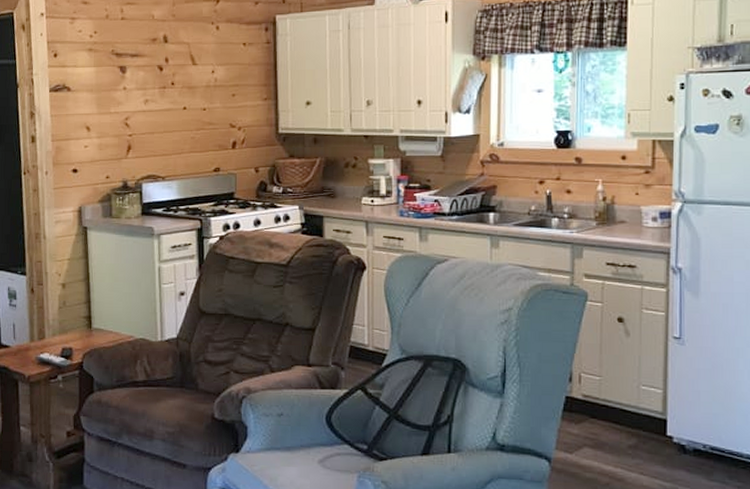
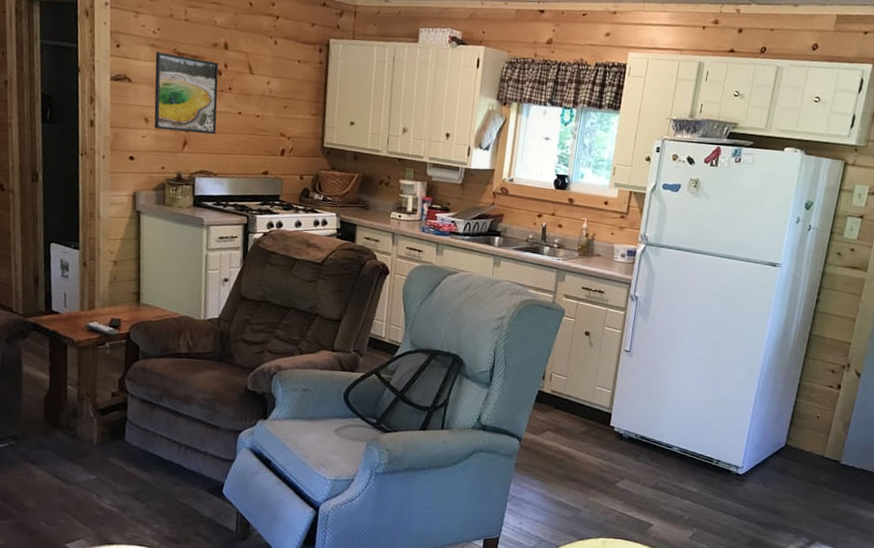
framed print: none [93,55,161,136] -> present [154,52,219,135]

